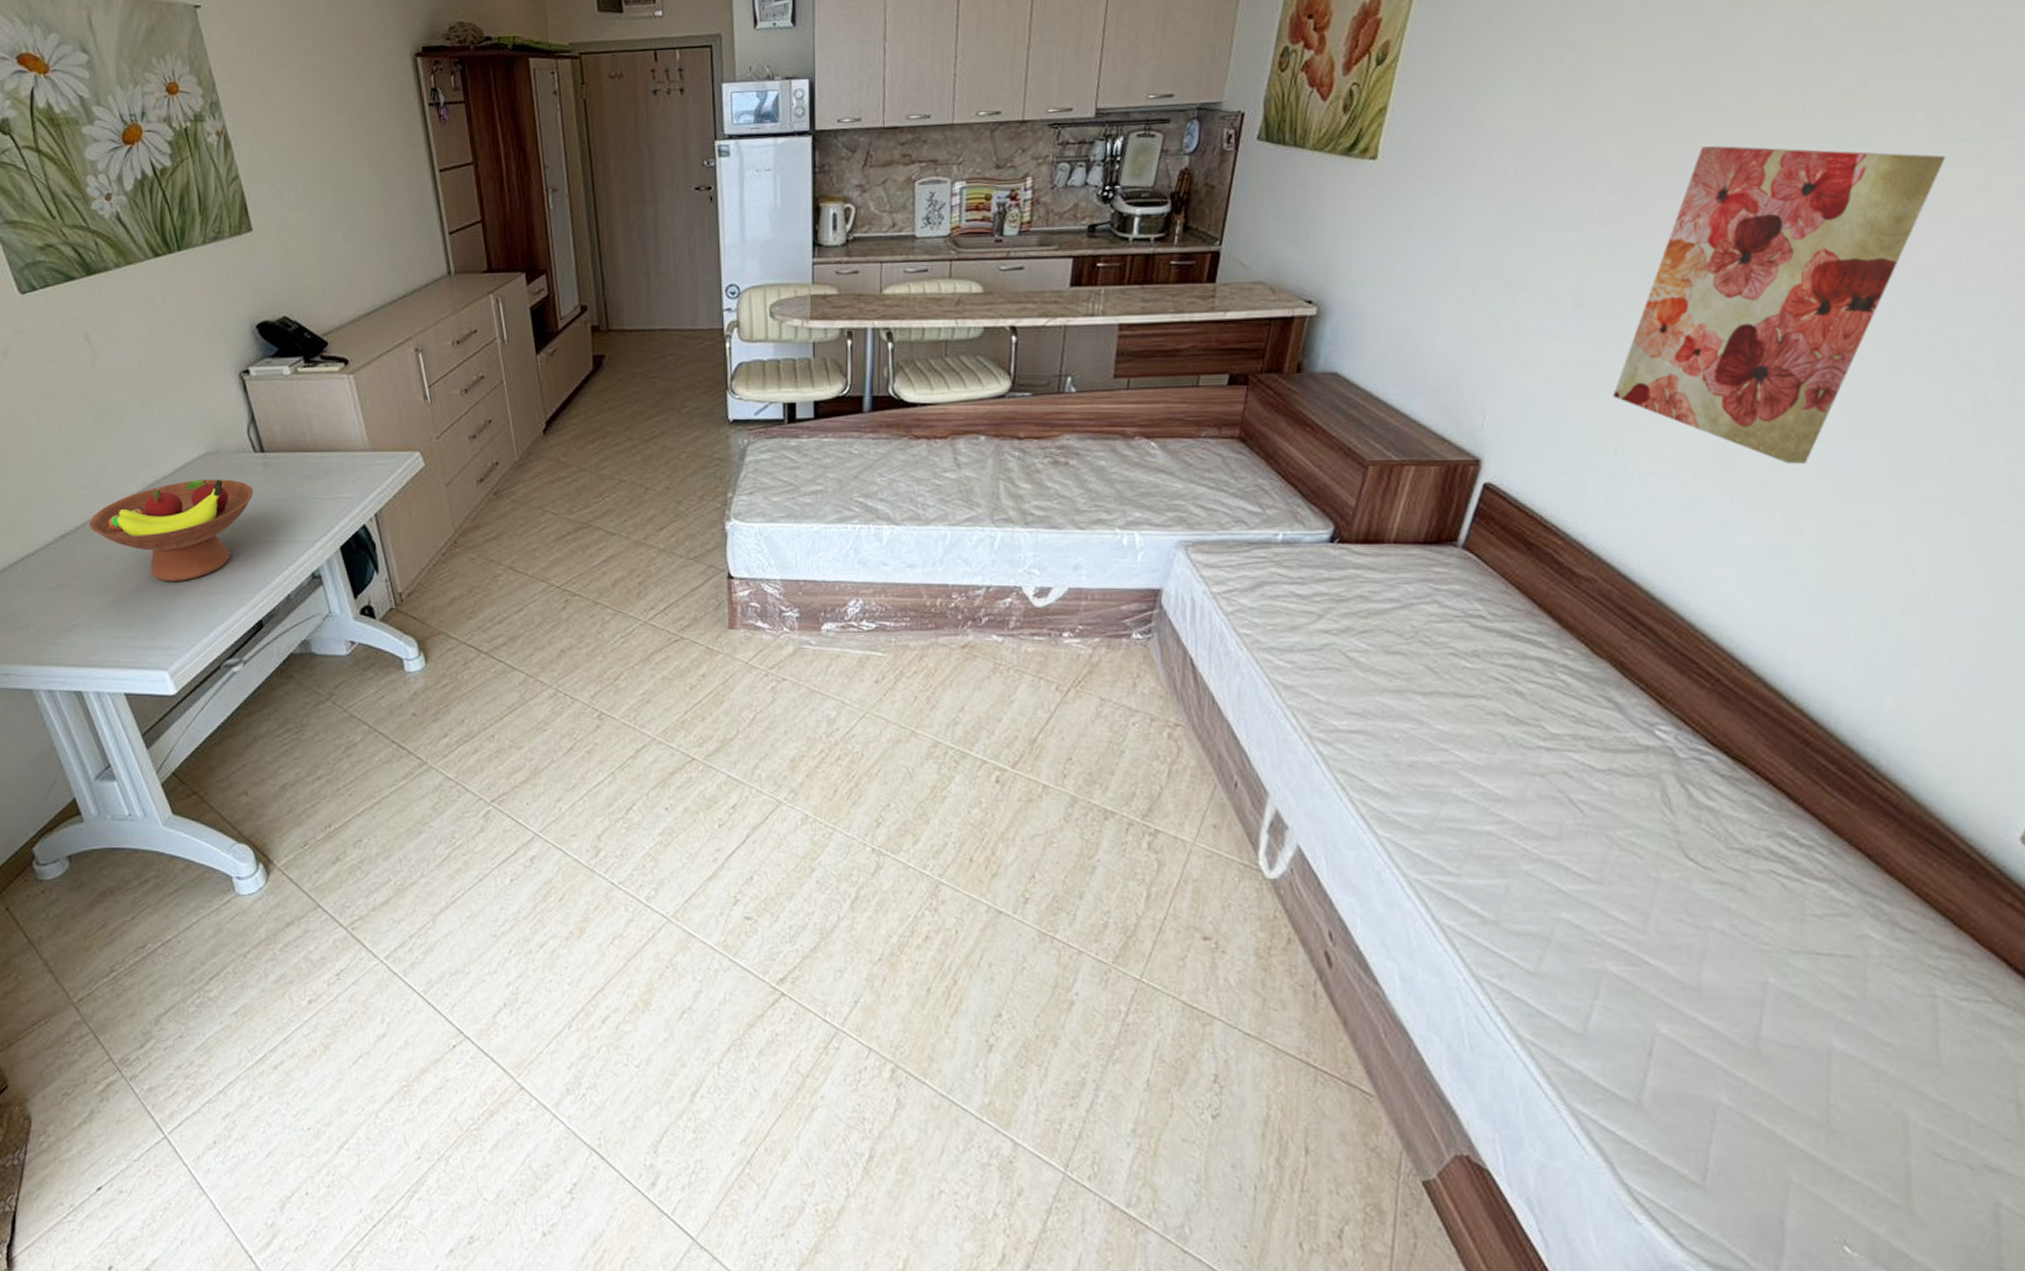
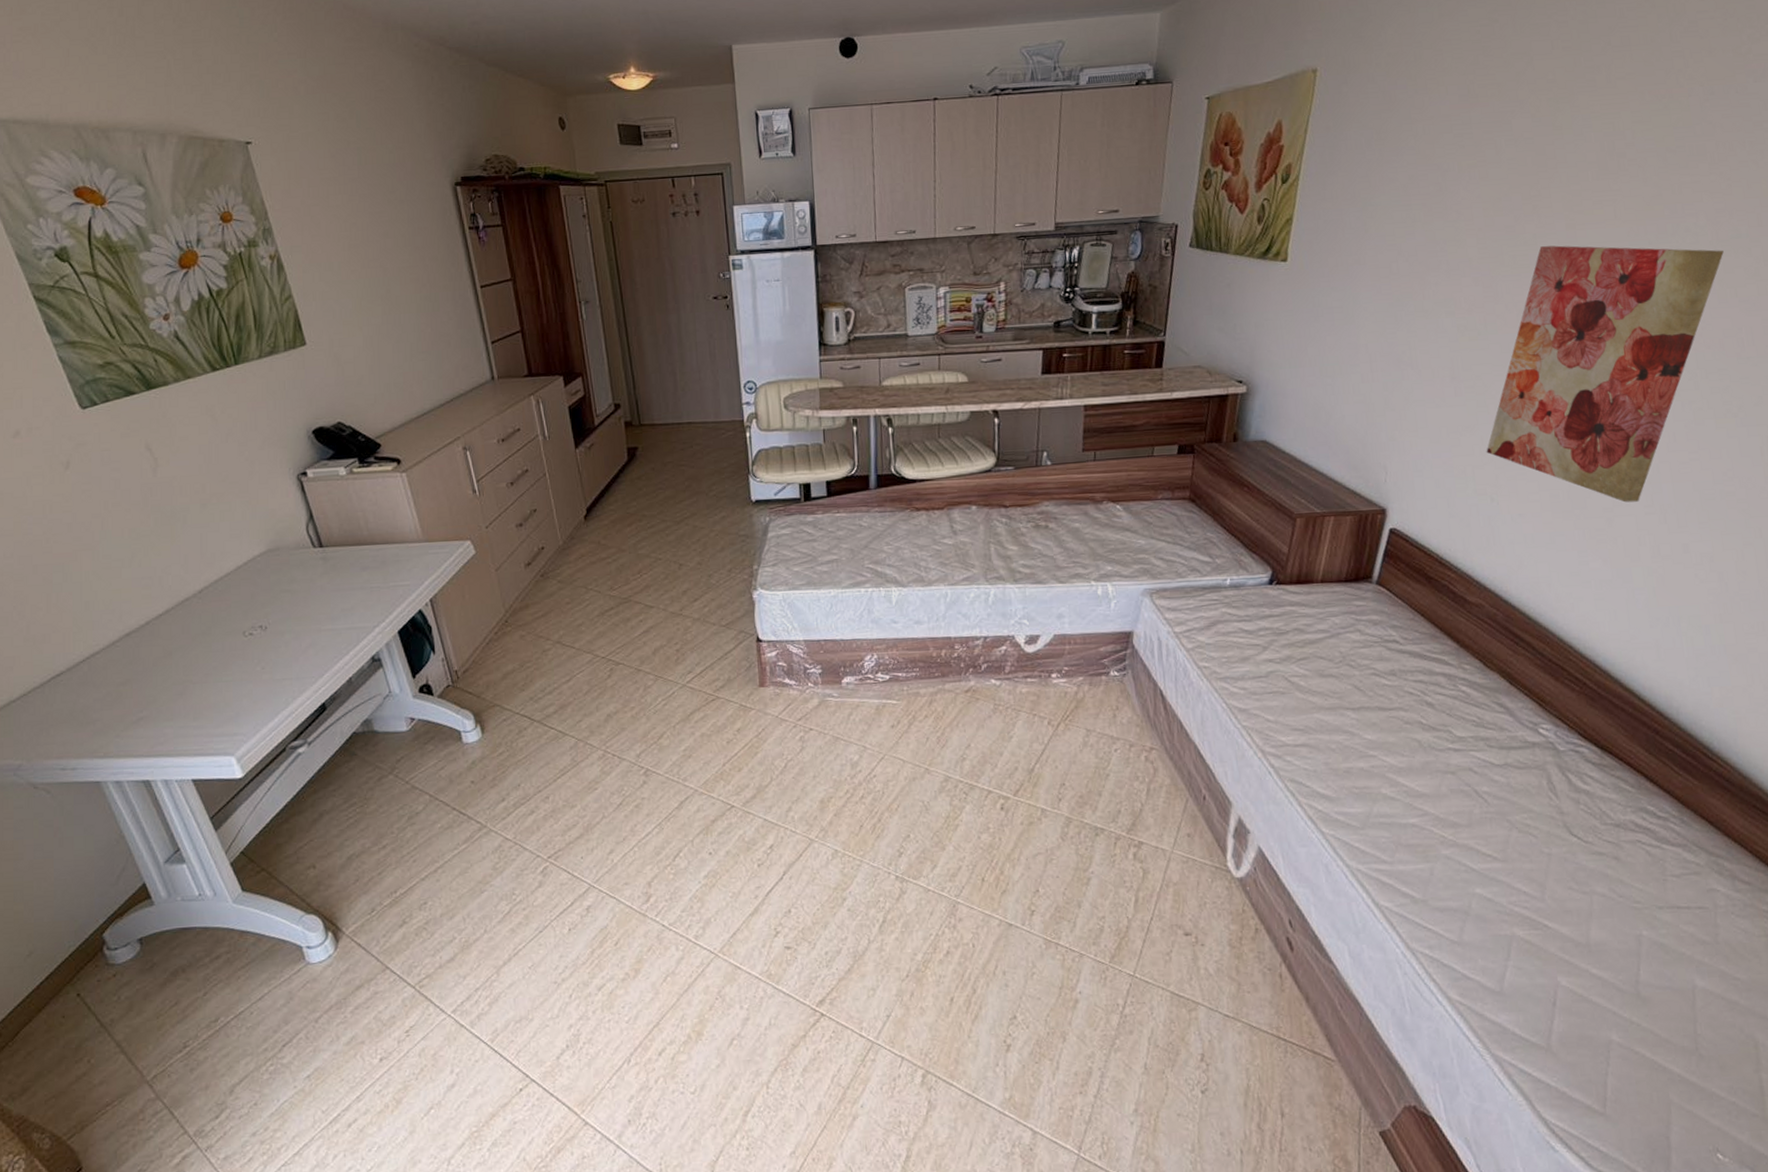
fruit bowl: present [89,479,254,581] -> none [153,573,314,672]

